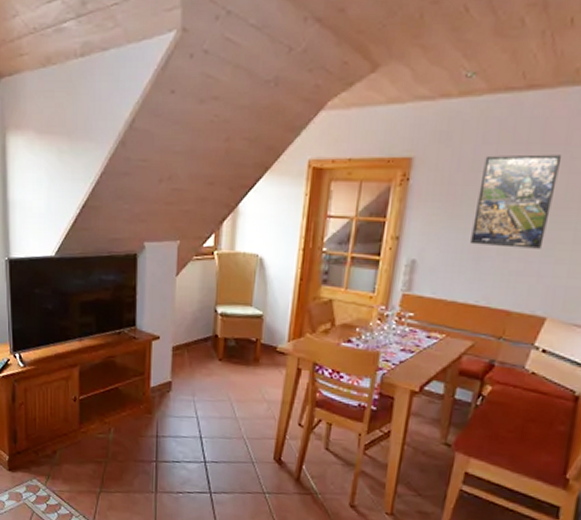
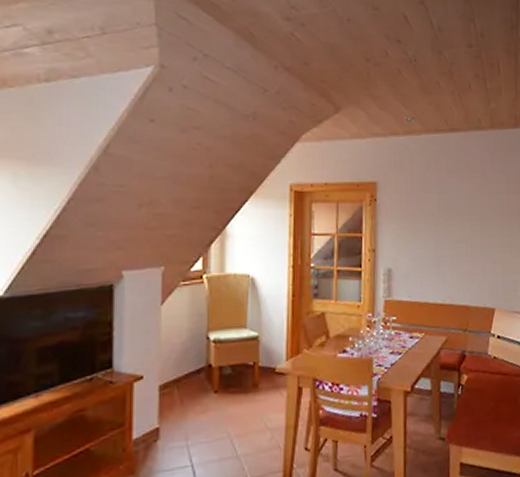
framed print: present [470,154,562,249] -> none [430,179,482,253]

